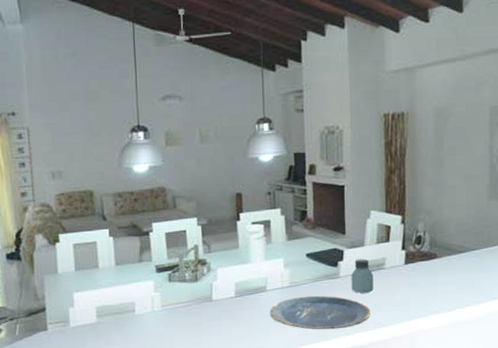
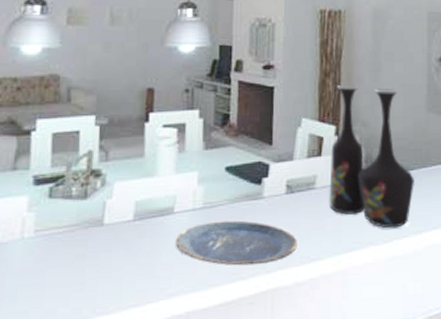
saltshaker: present [351,259,374,294] -> none [276,176,302,220]
vase: none [397,179,476,300] -> present [328,84,414,229]

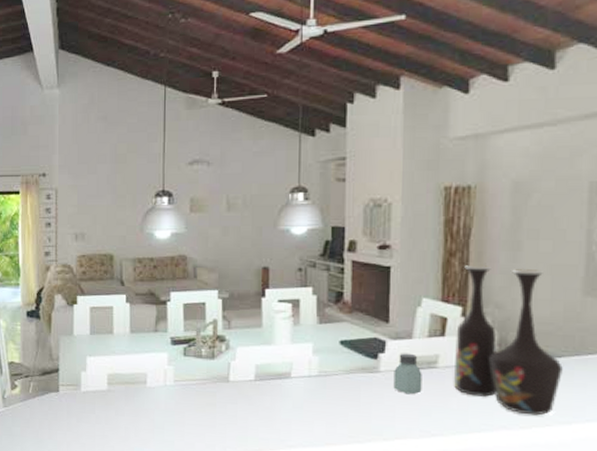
plate: present [176,220,297,266] -> none [294,388,417,432]
saltshaker: none [276,176,302,220] -> present [393,353,422,395]

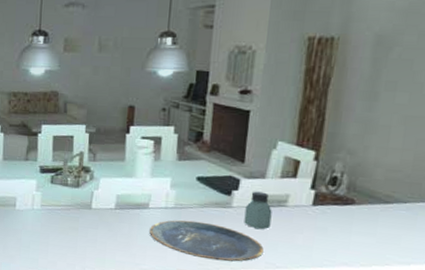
plate: none [294,388,417,432] -> present [149,220,264,262]
vase: present [453,264,563,416] -> none [300,112,407,255]

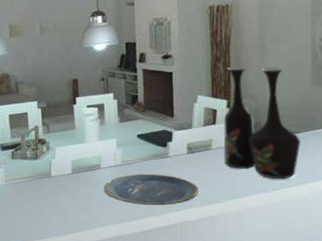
saltshaker: present [244,191,272,230] -> none [180,140,201,173]
vase: none [300,112,407,255] -> present [223,66,300,180]

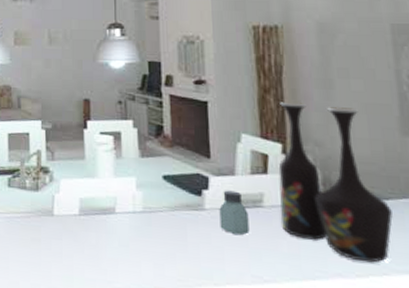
plate: present [104,173,199,206] -> none [119,226,247,276]
saltshaker: none [180,140,201,173] -> present [219,190,250,236]

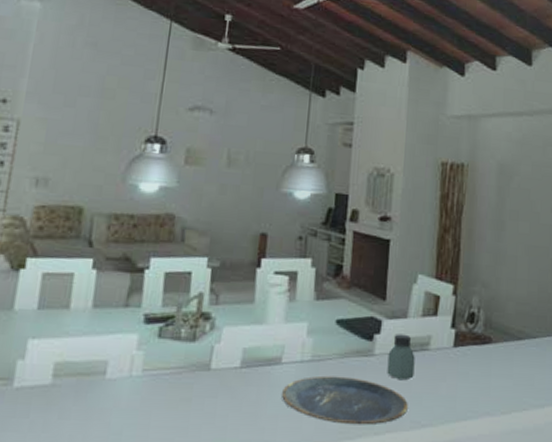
plate: none [119,226,247,276] -> present [282,375,408,425]
vase: present [278,101,393,263] -> none [443,242,537,400]

